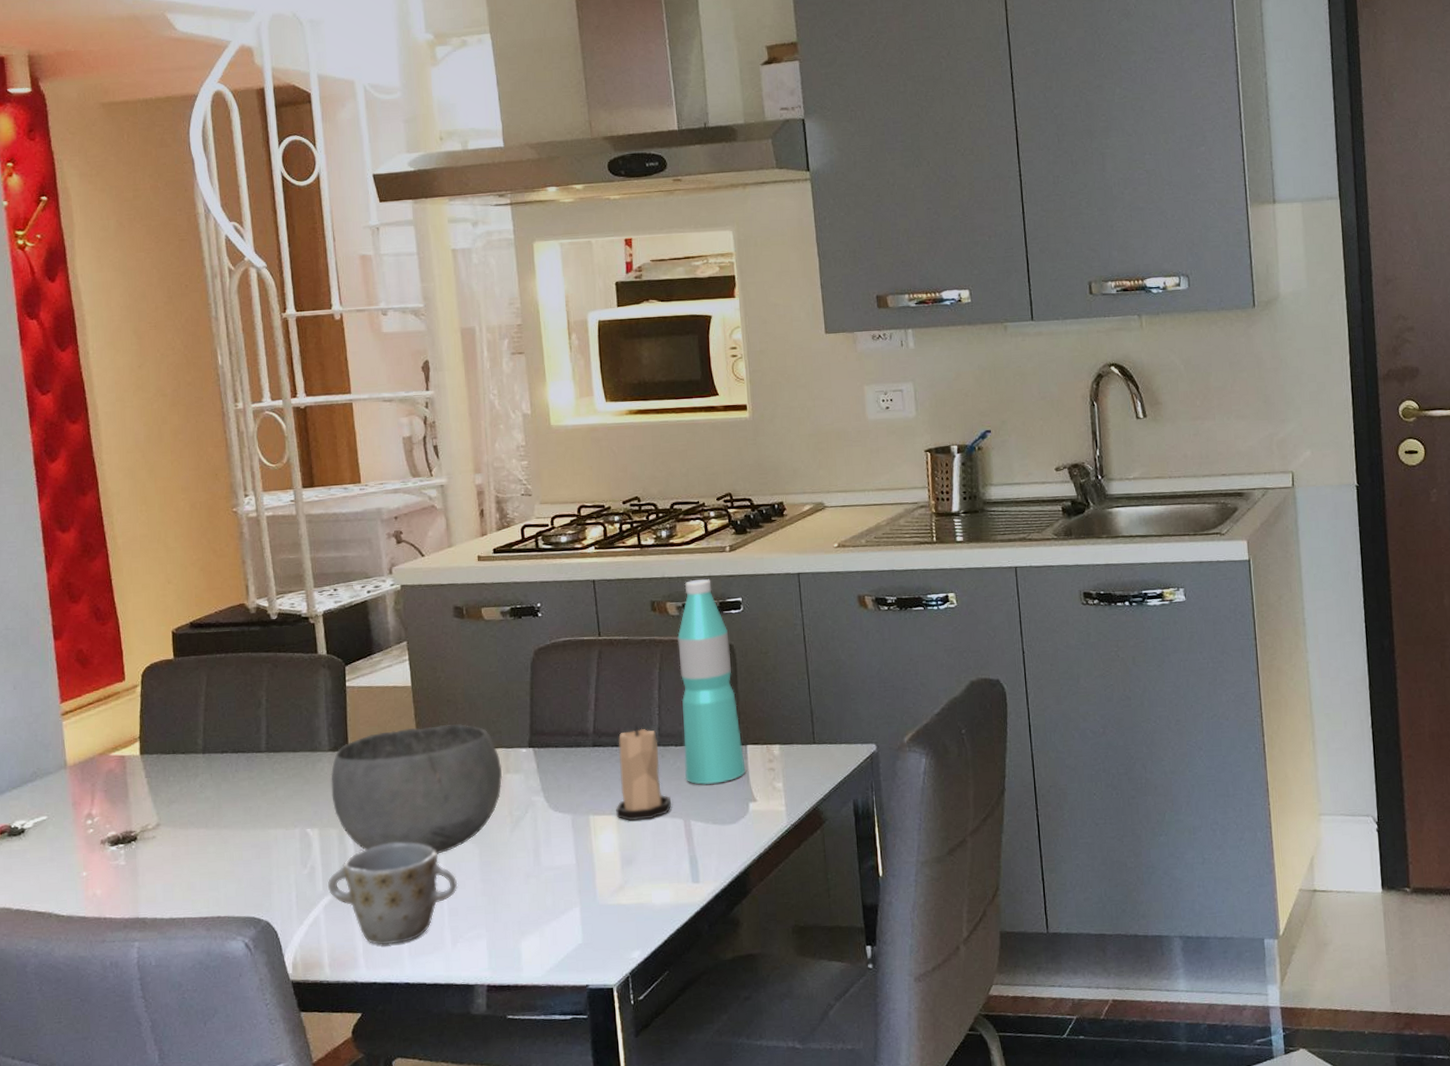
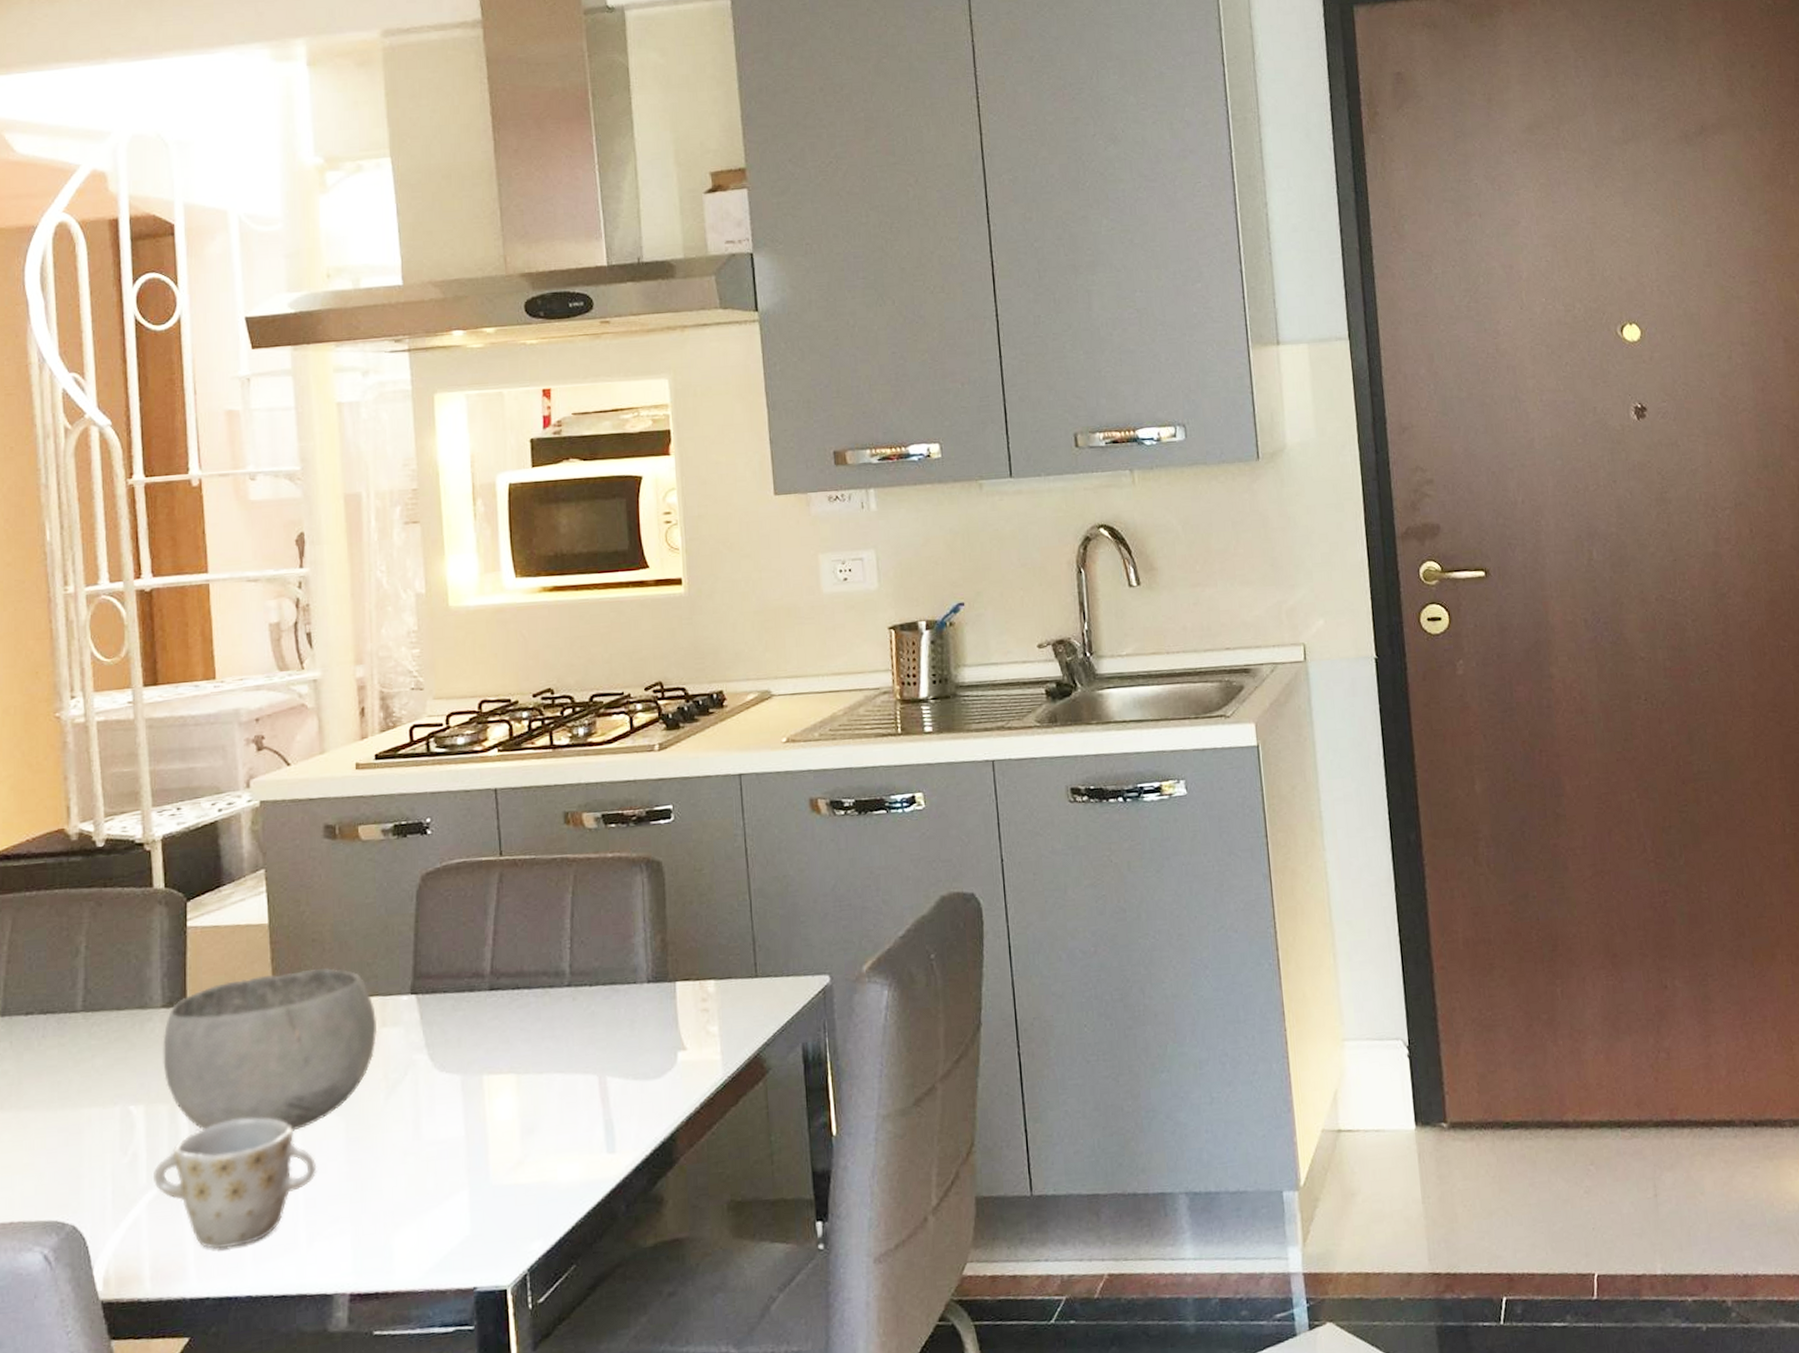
candle: present [616,724,672,821] -> none [516,961,584,1080]
water bottle: present [677,578,746,785] -> none [595,783,674,1032]

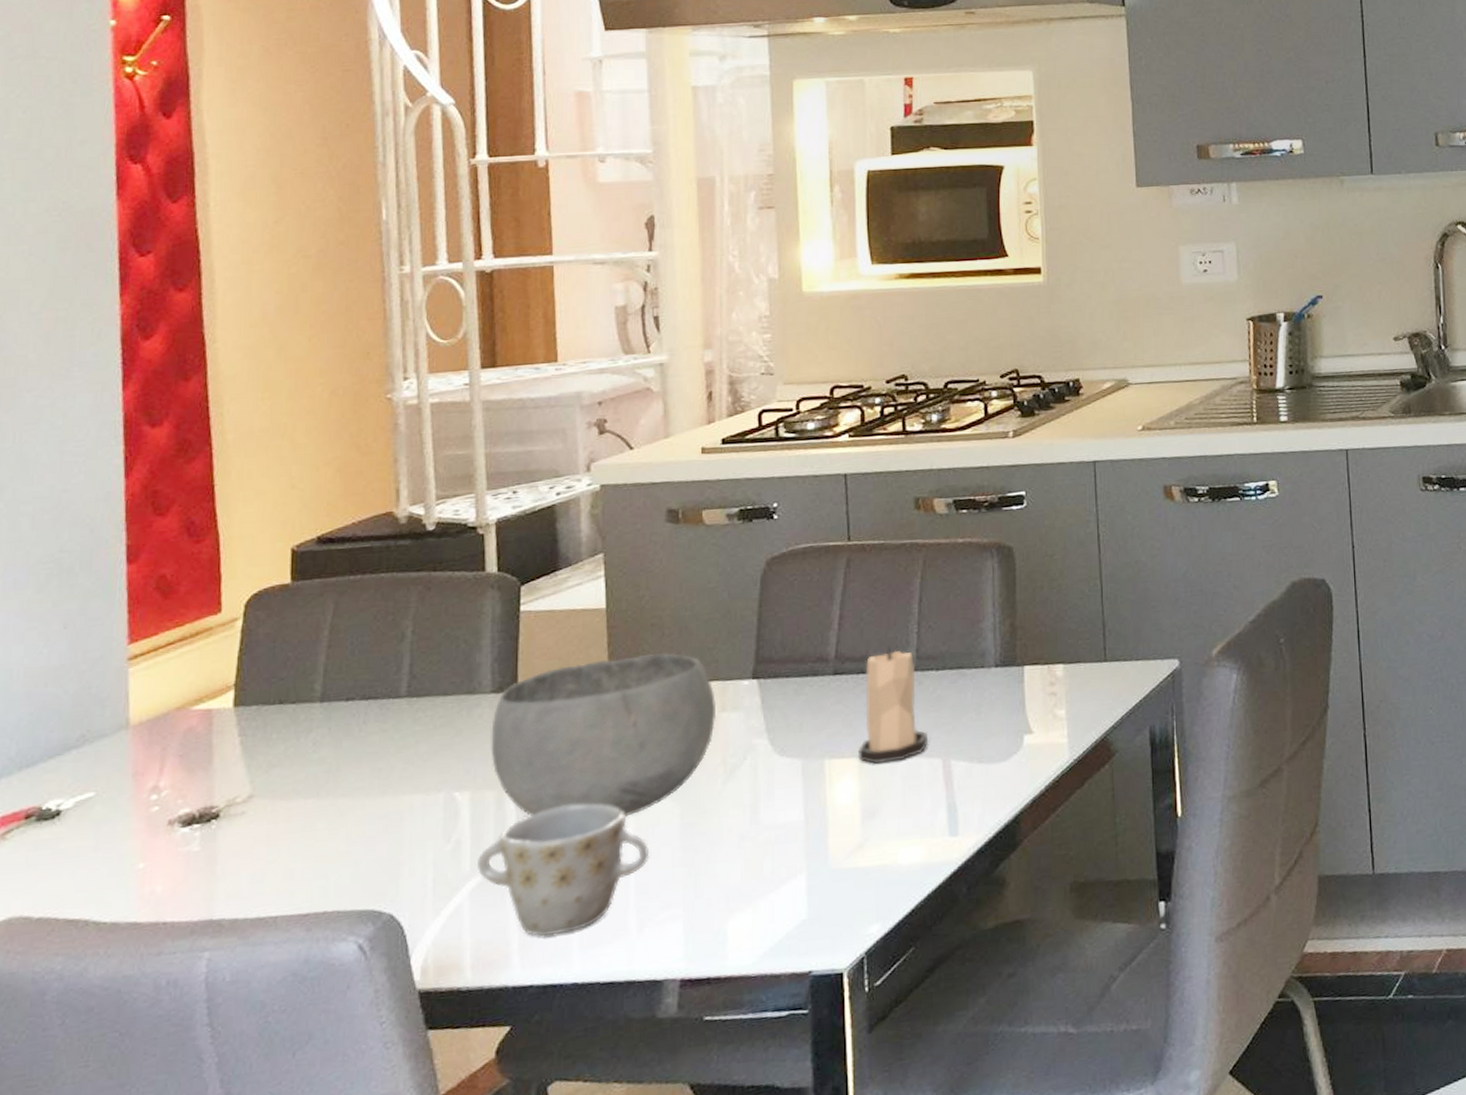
candle: none [516,961,584,1080] -> present [858,645,929,764]

